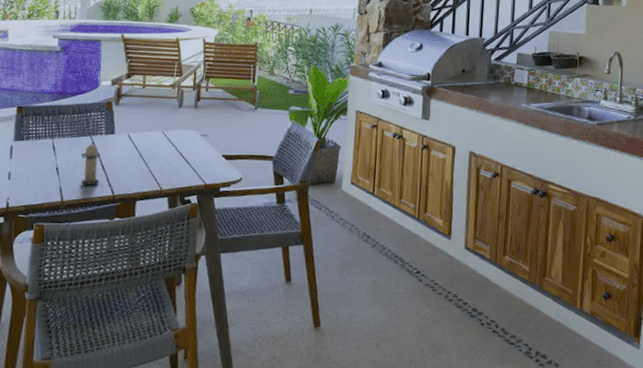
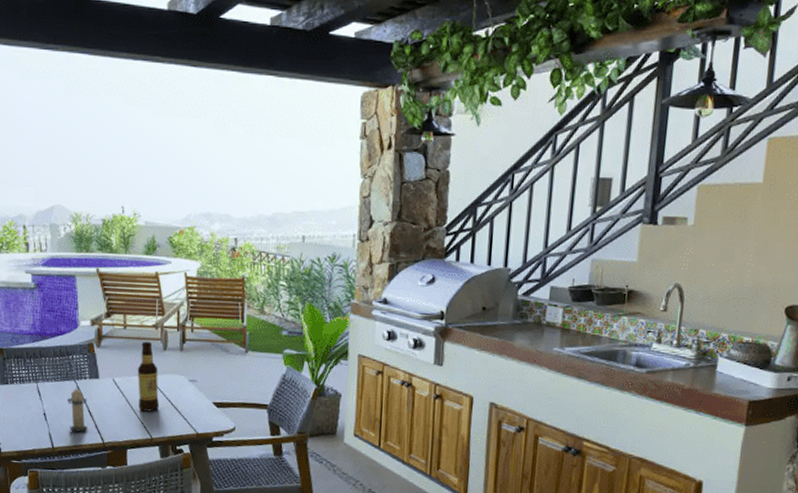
bottle: none [151,99,173,165] -> present [137,341,159,412]

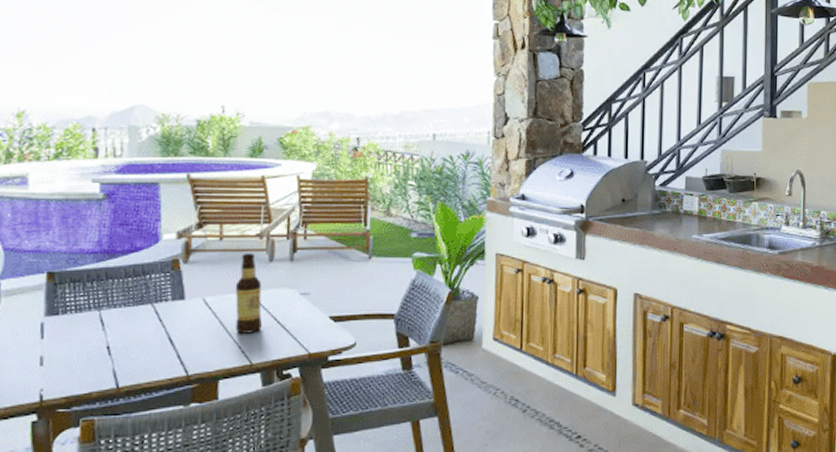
candle: present [66,386,88,432] -> none [139,311,168,366]

